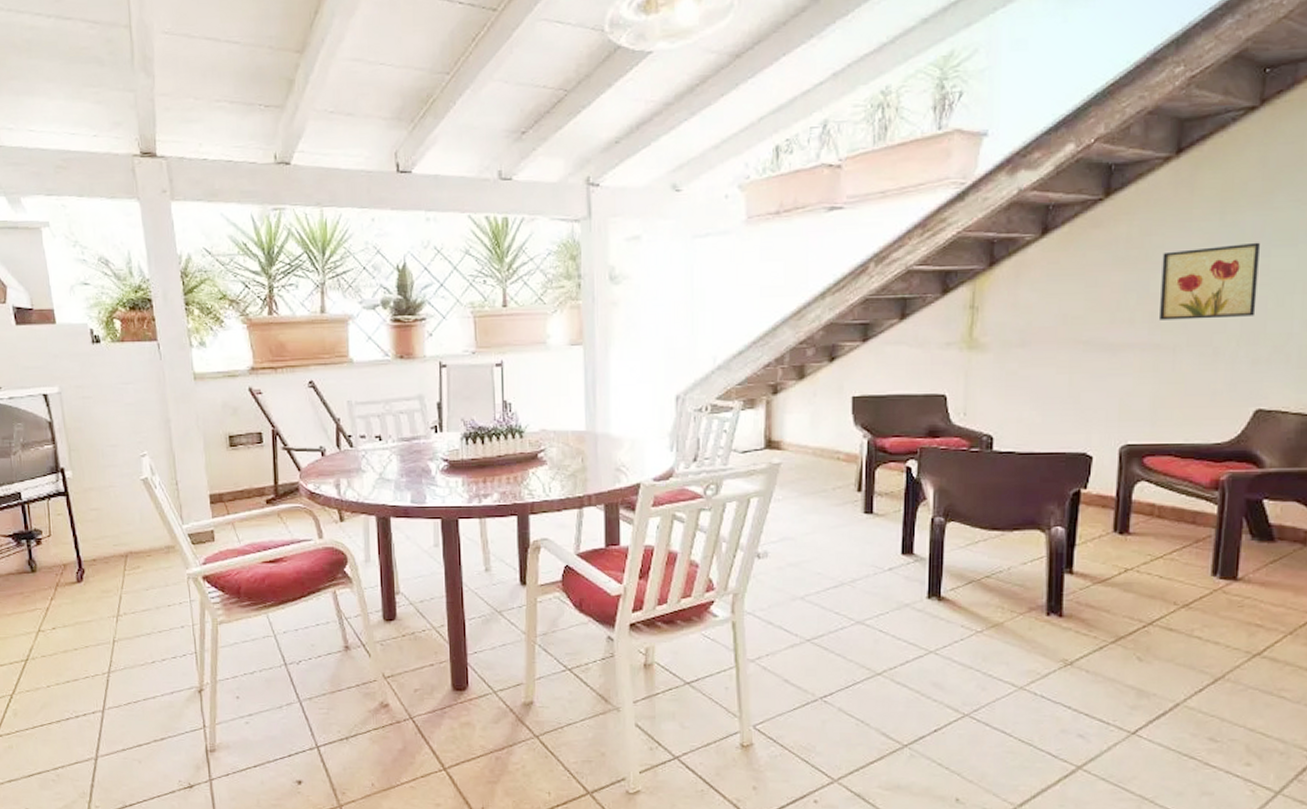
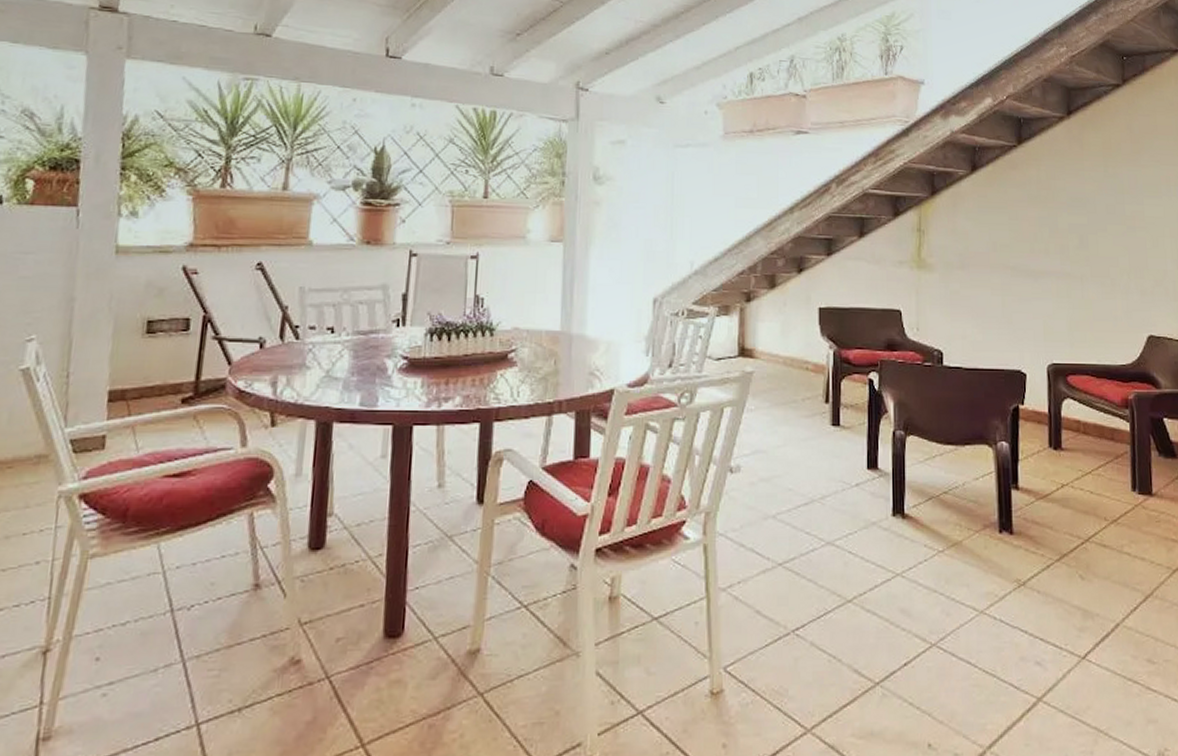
wall art: present [1160,242,1260,320] -> none [1065,192,1139,254]

